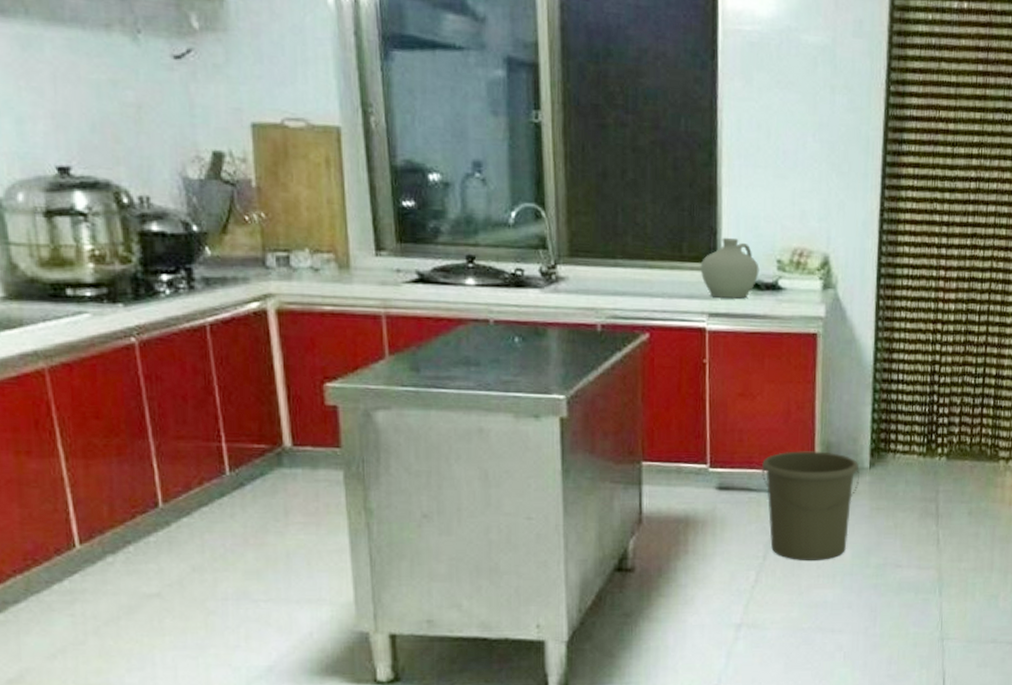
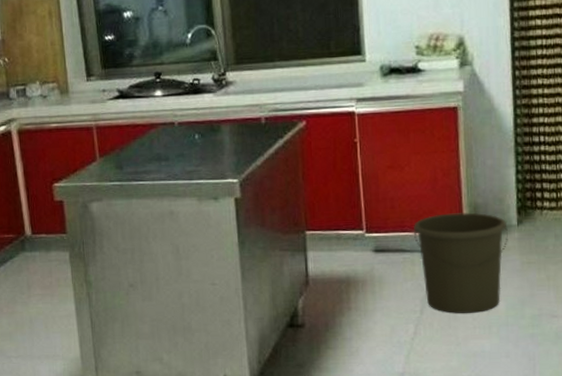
ceramic jug: present [700,237,760,299] -> none [346,31,400,85]

